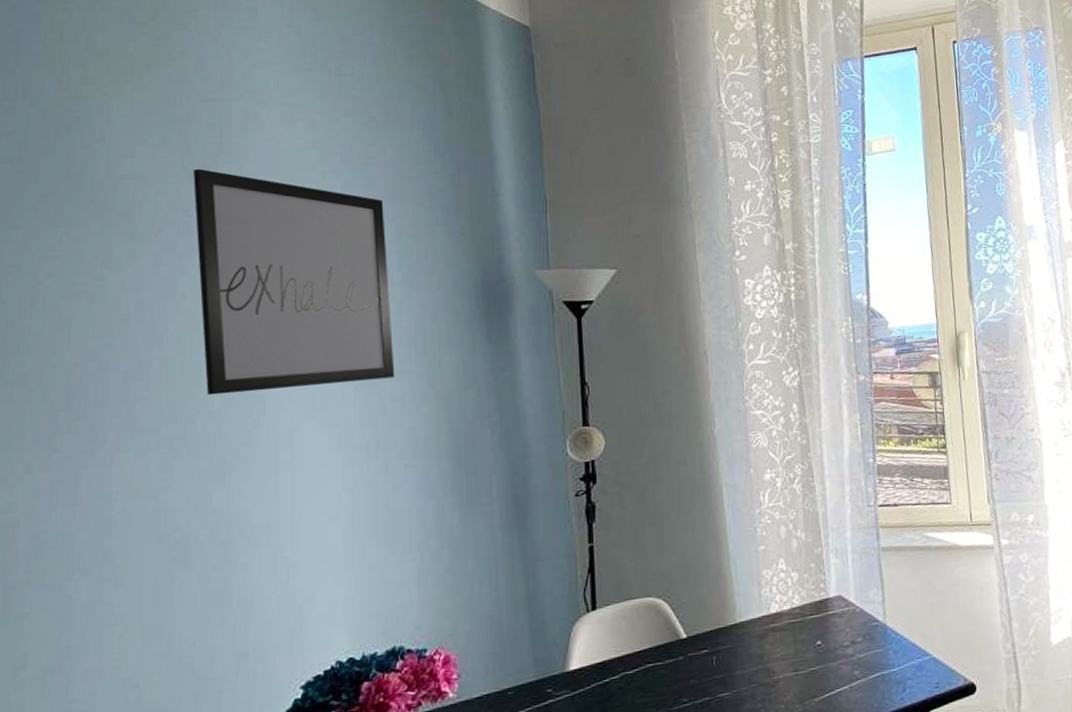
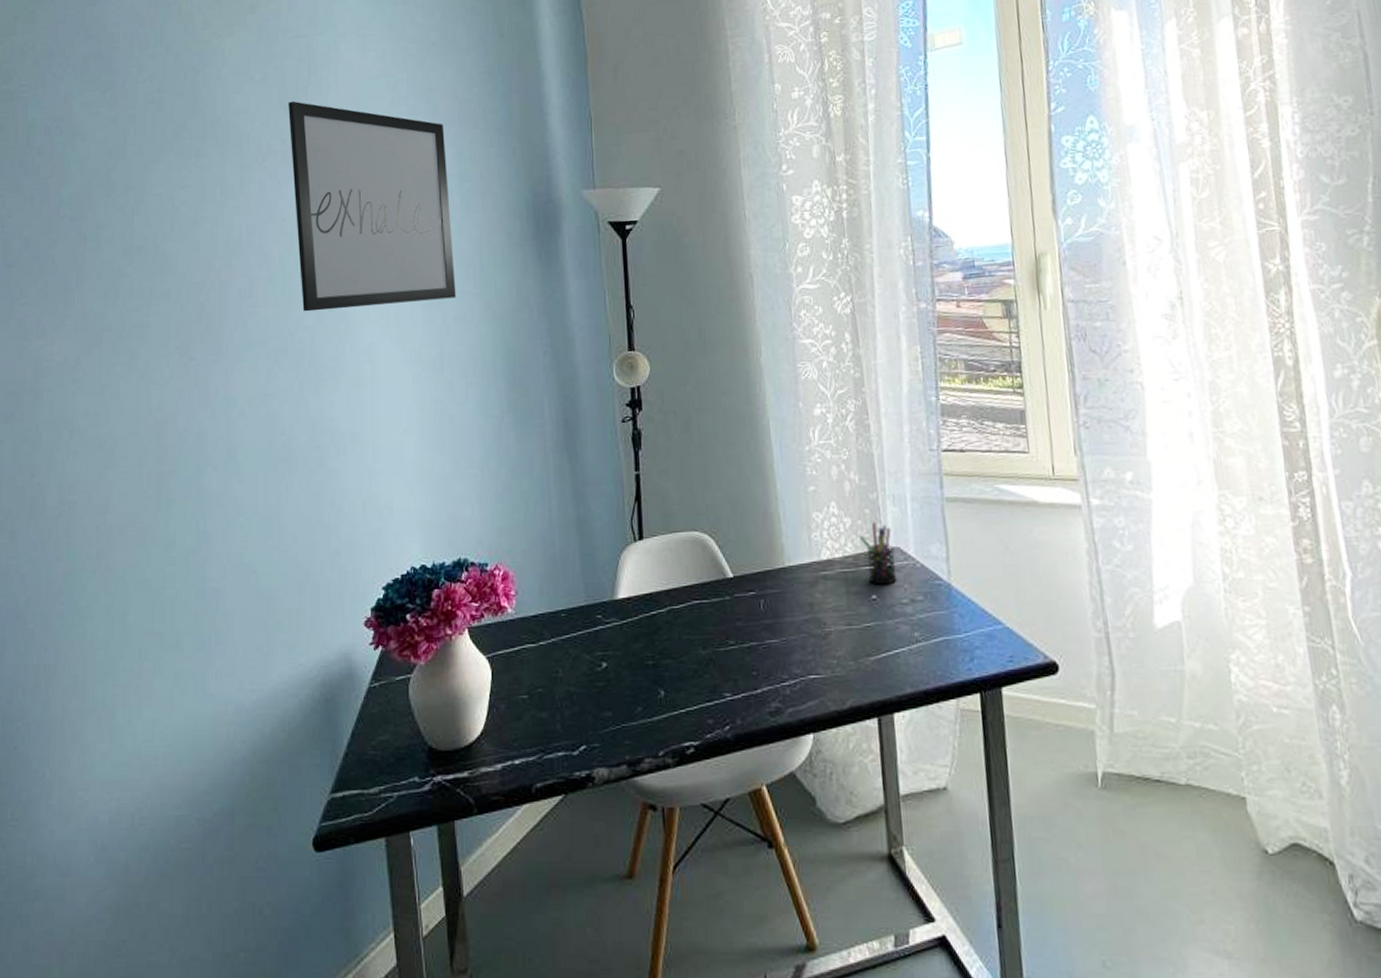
pen holder: none [806,573,839,632] -> present [860,521,897,585]

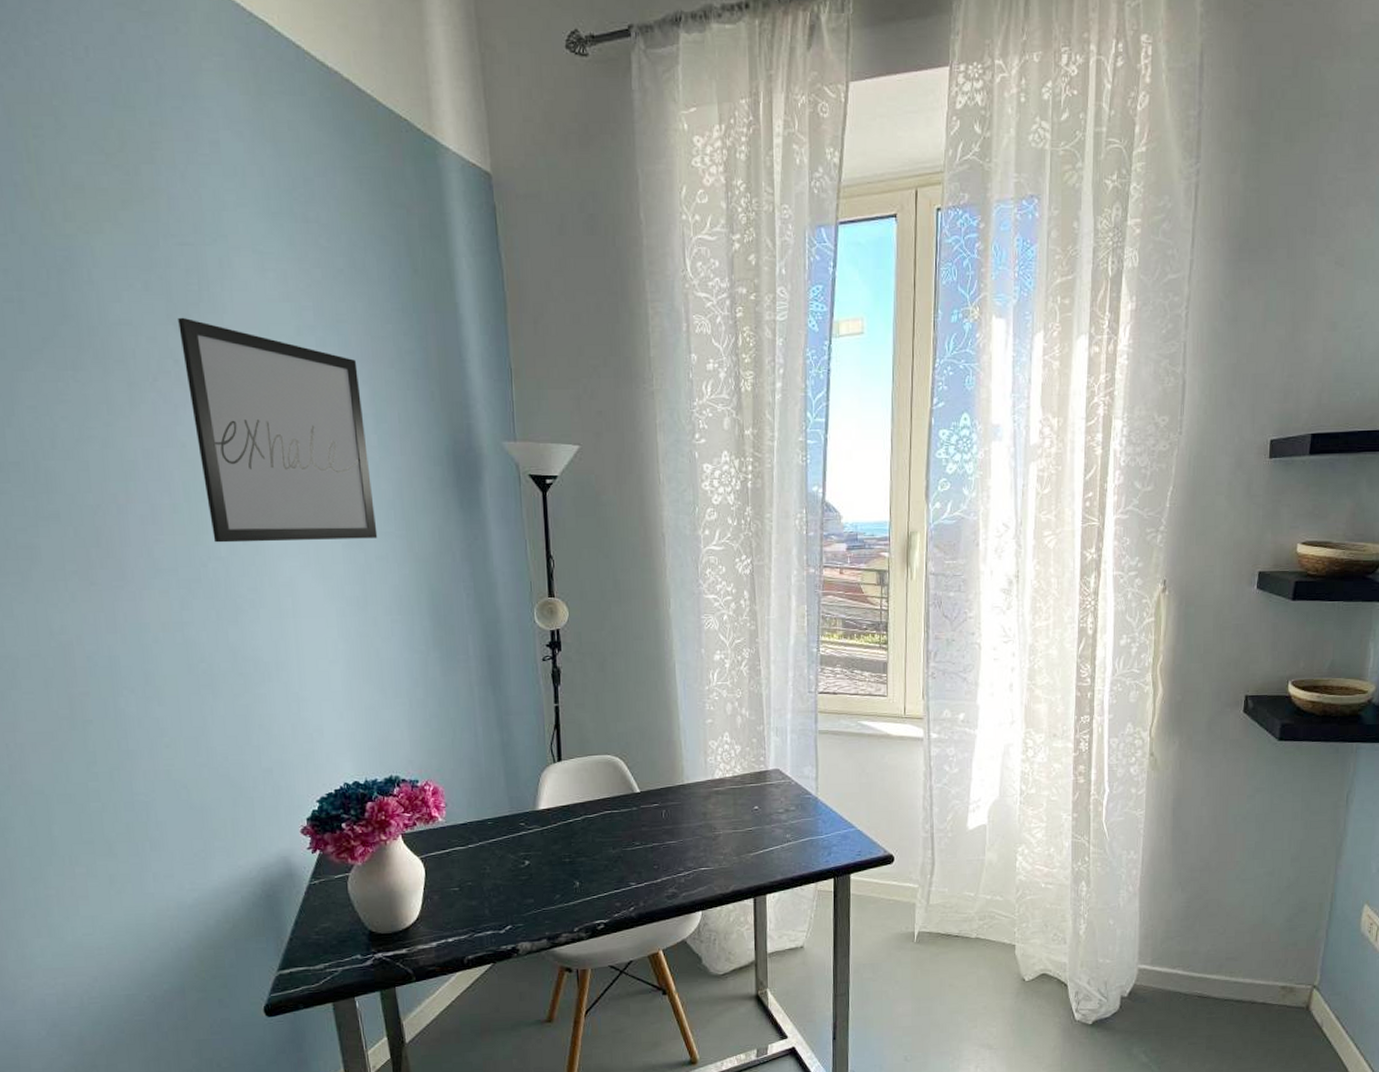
pen holder: present [860,521,897,585] -> none [747,748,776,799]

